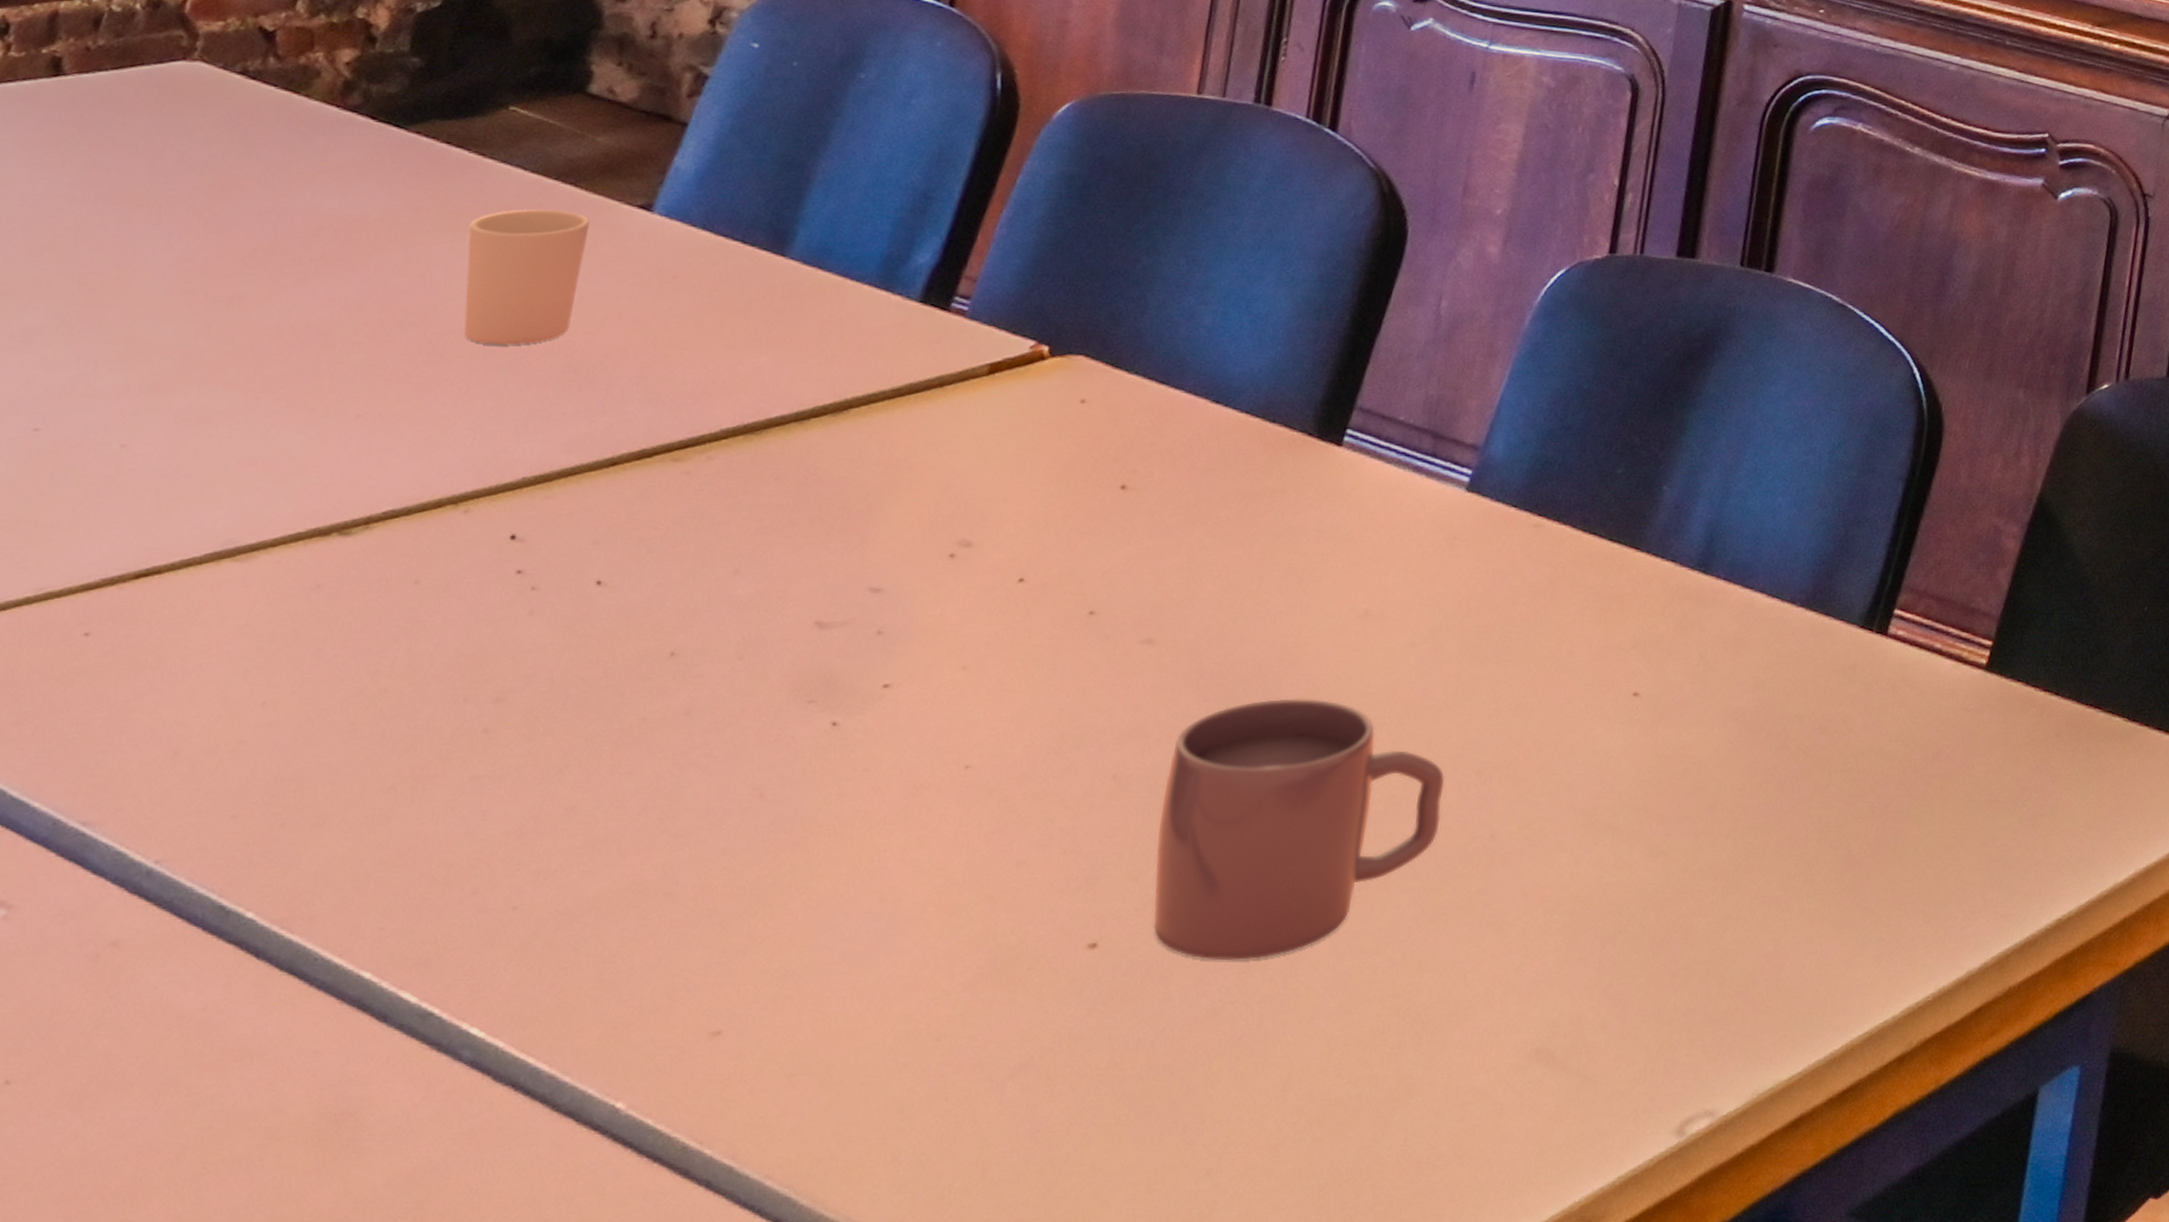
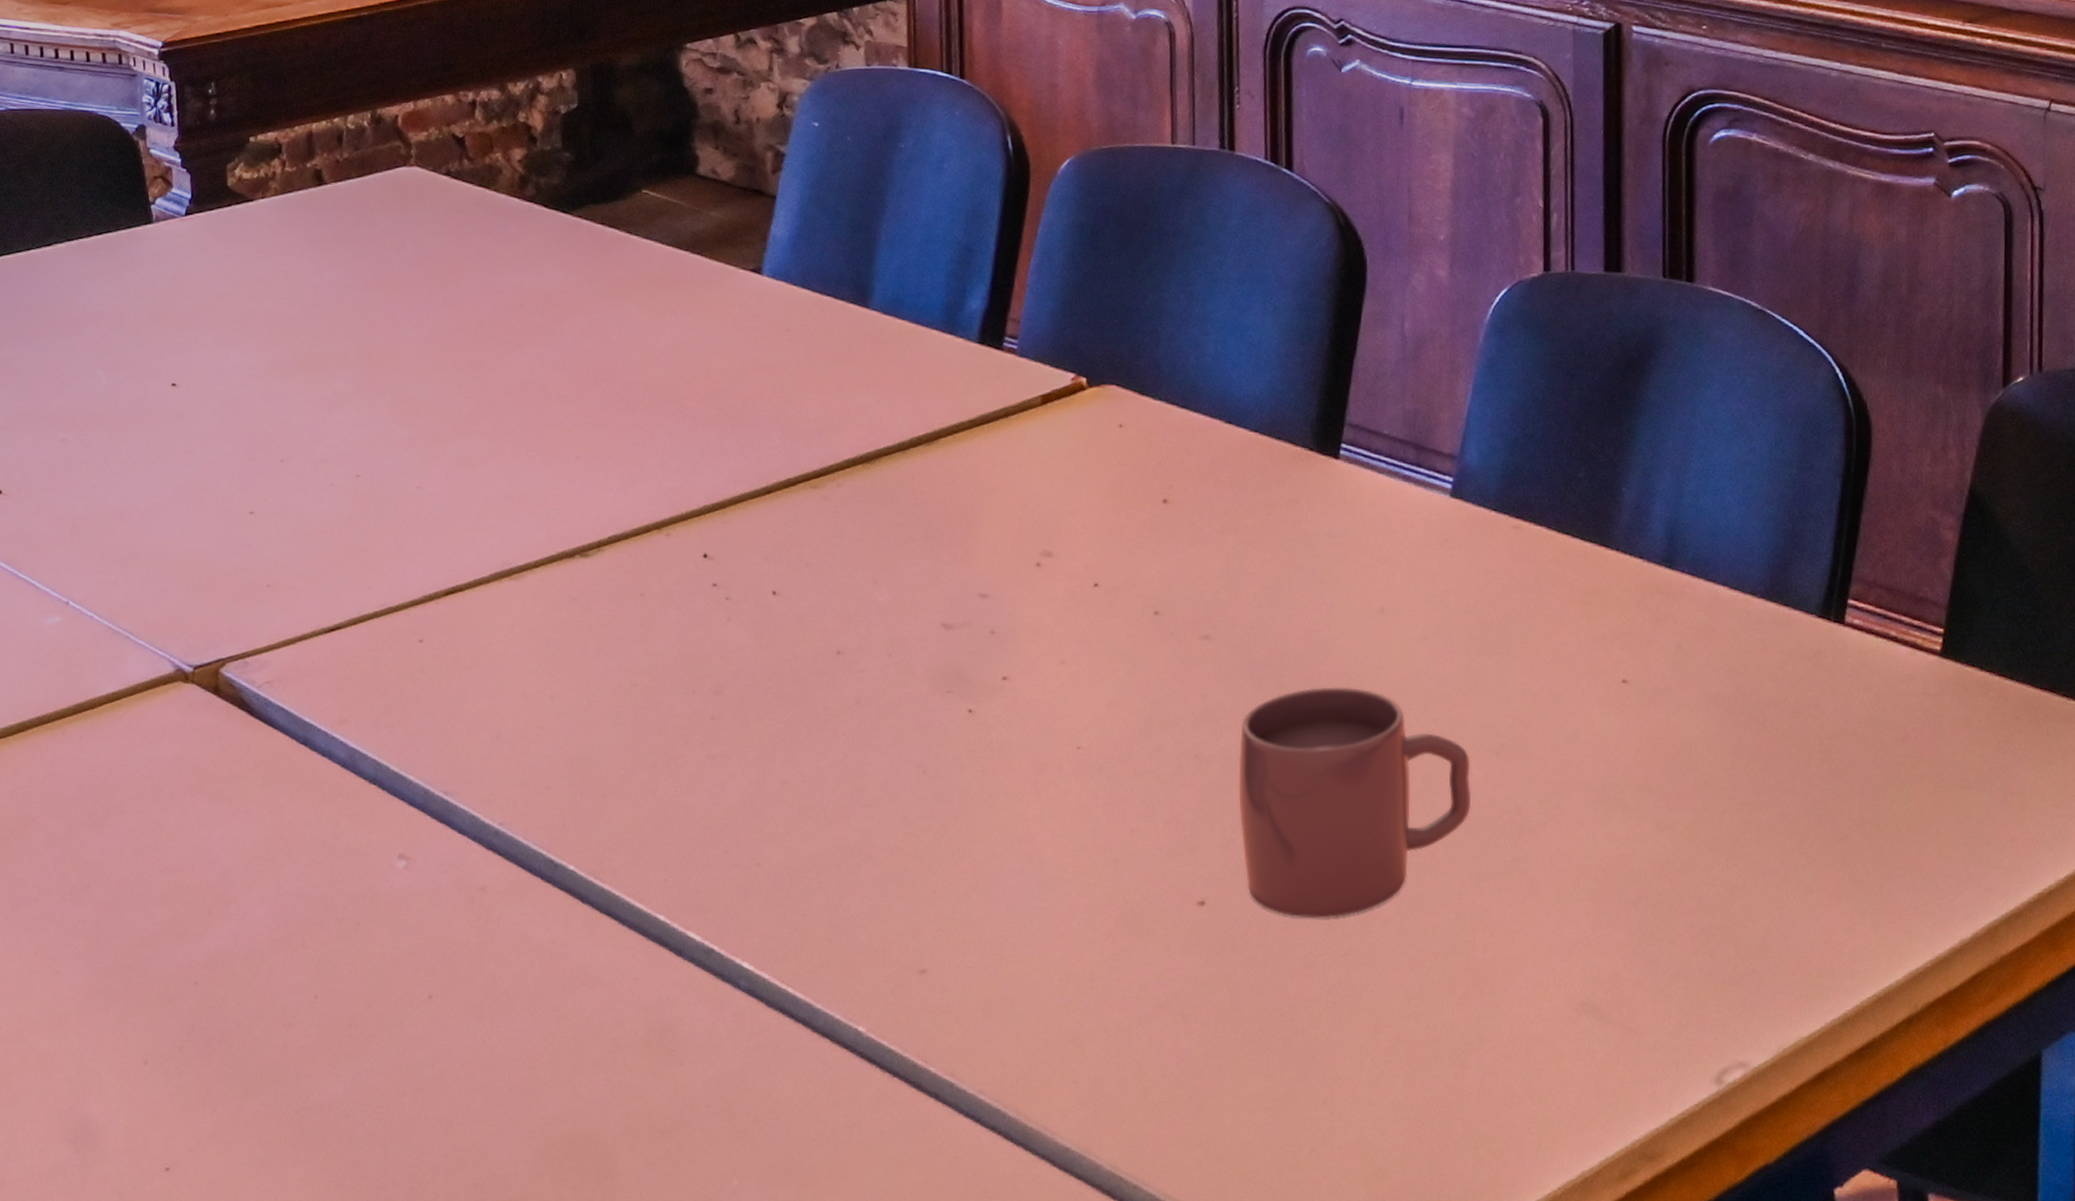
mug: present [463,209,590,345] -> none [631,276,718,394]

